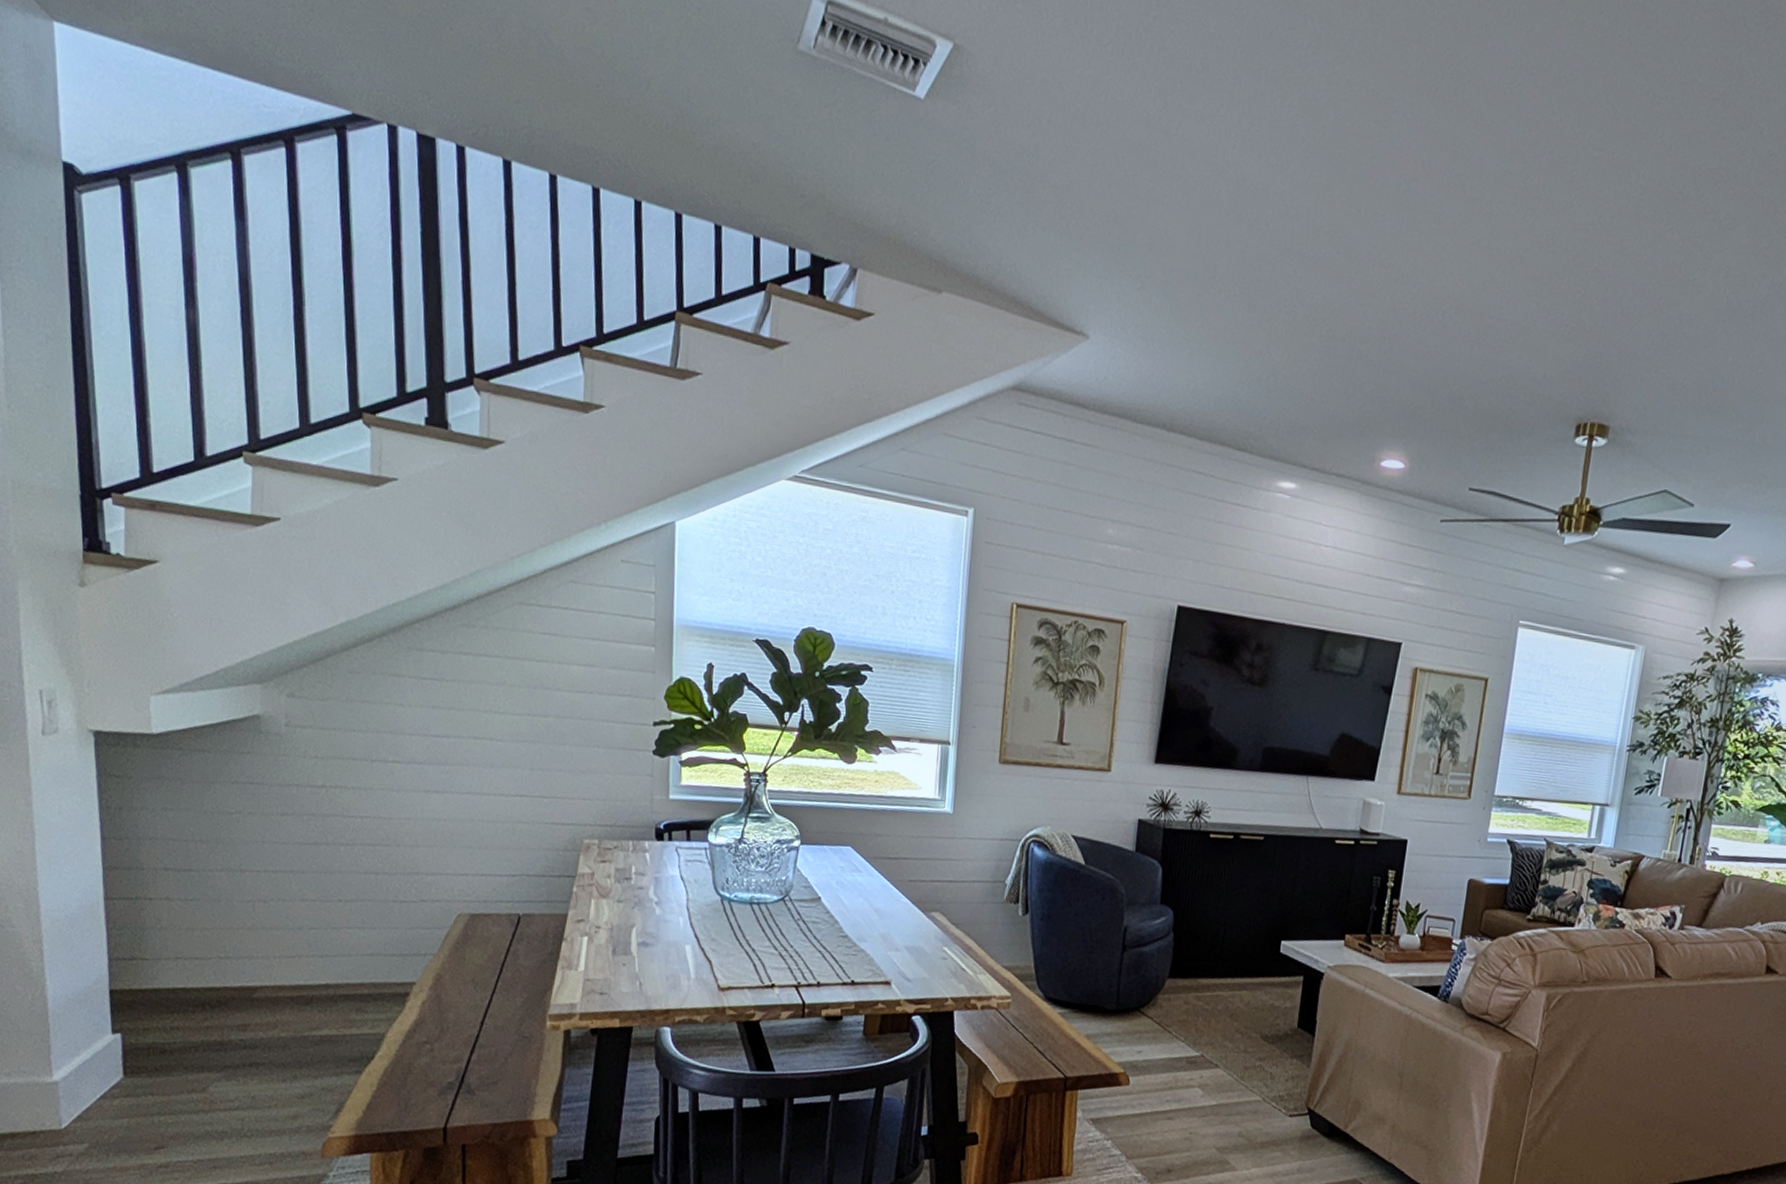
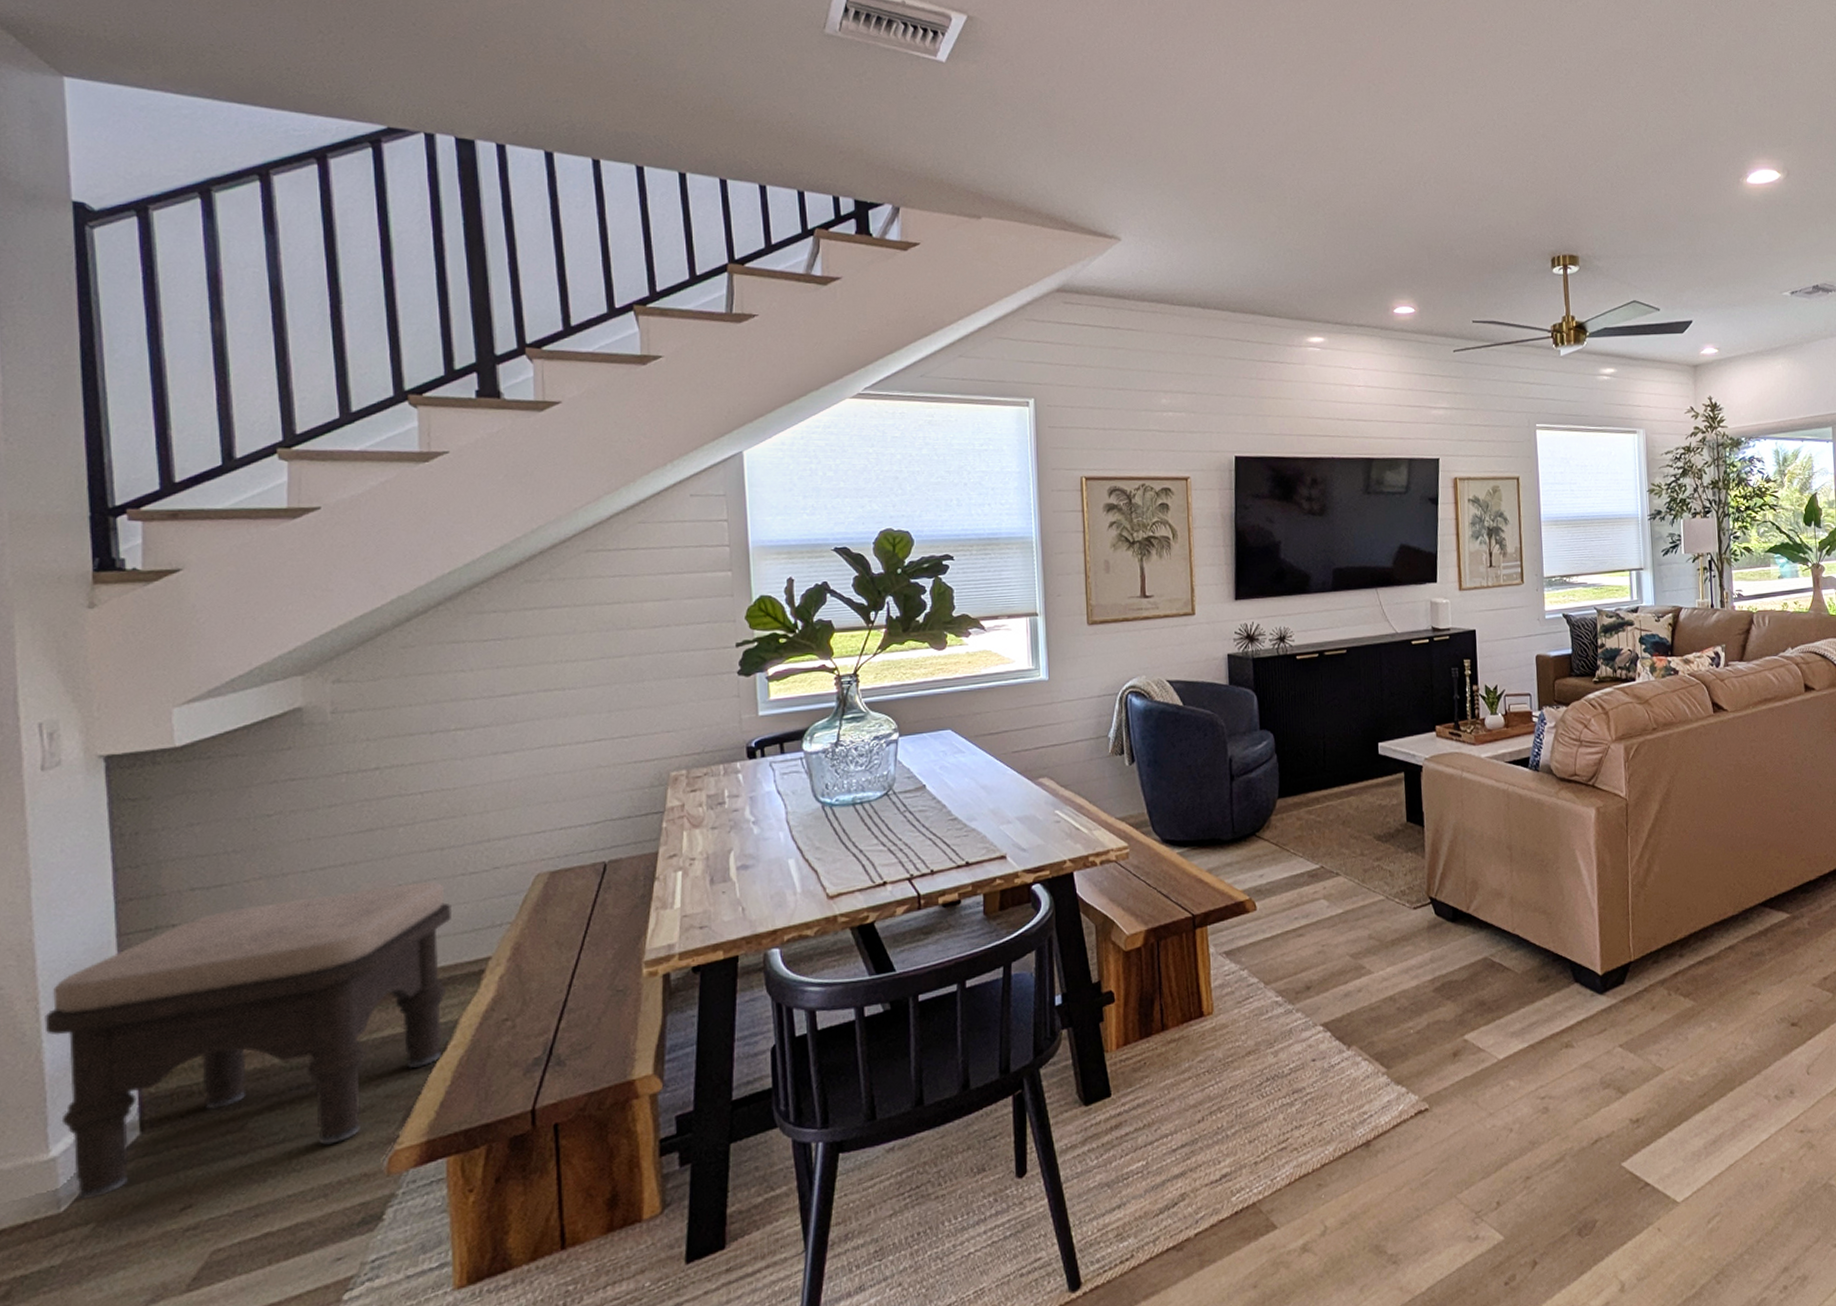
ottoman: none [47,893,384,1123] -> present [44,881,453,1201]

